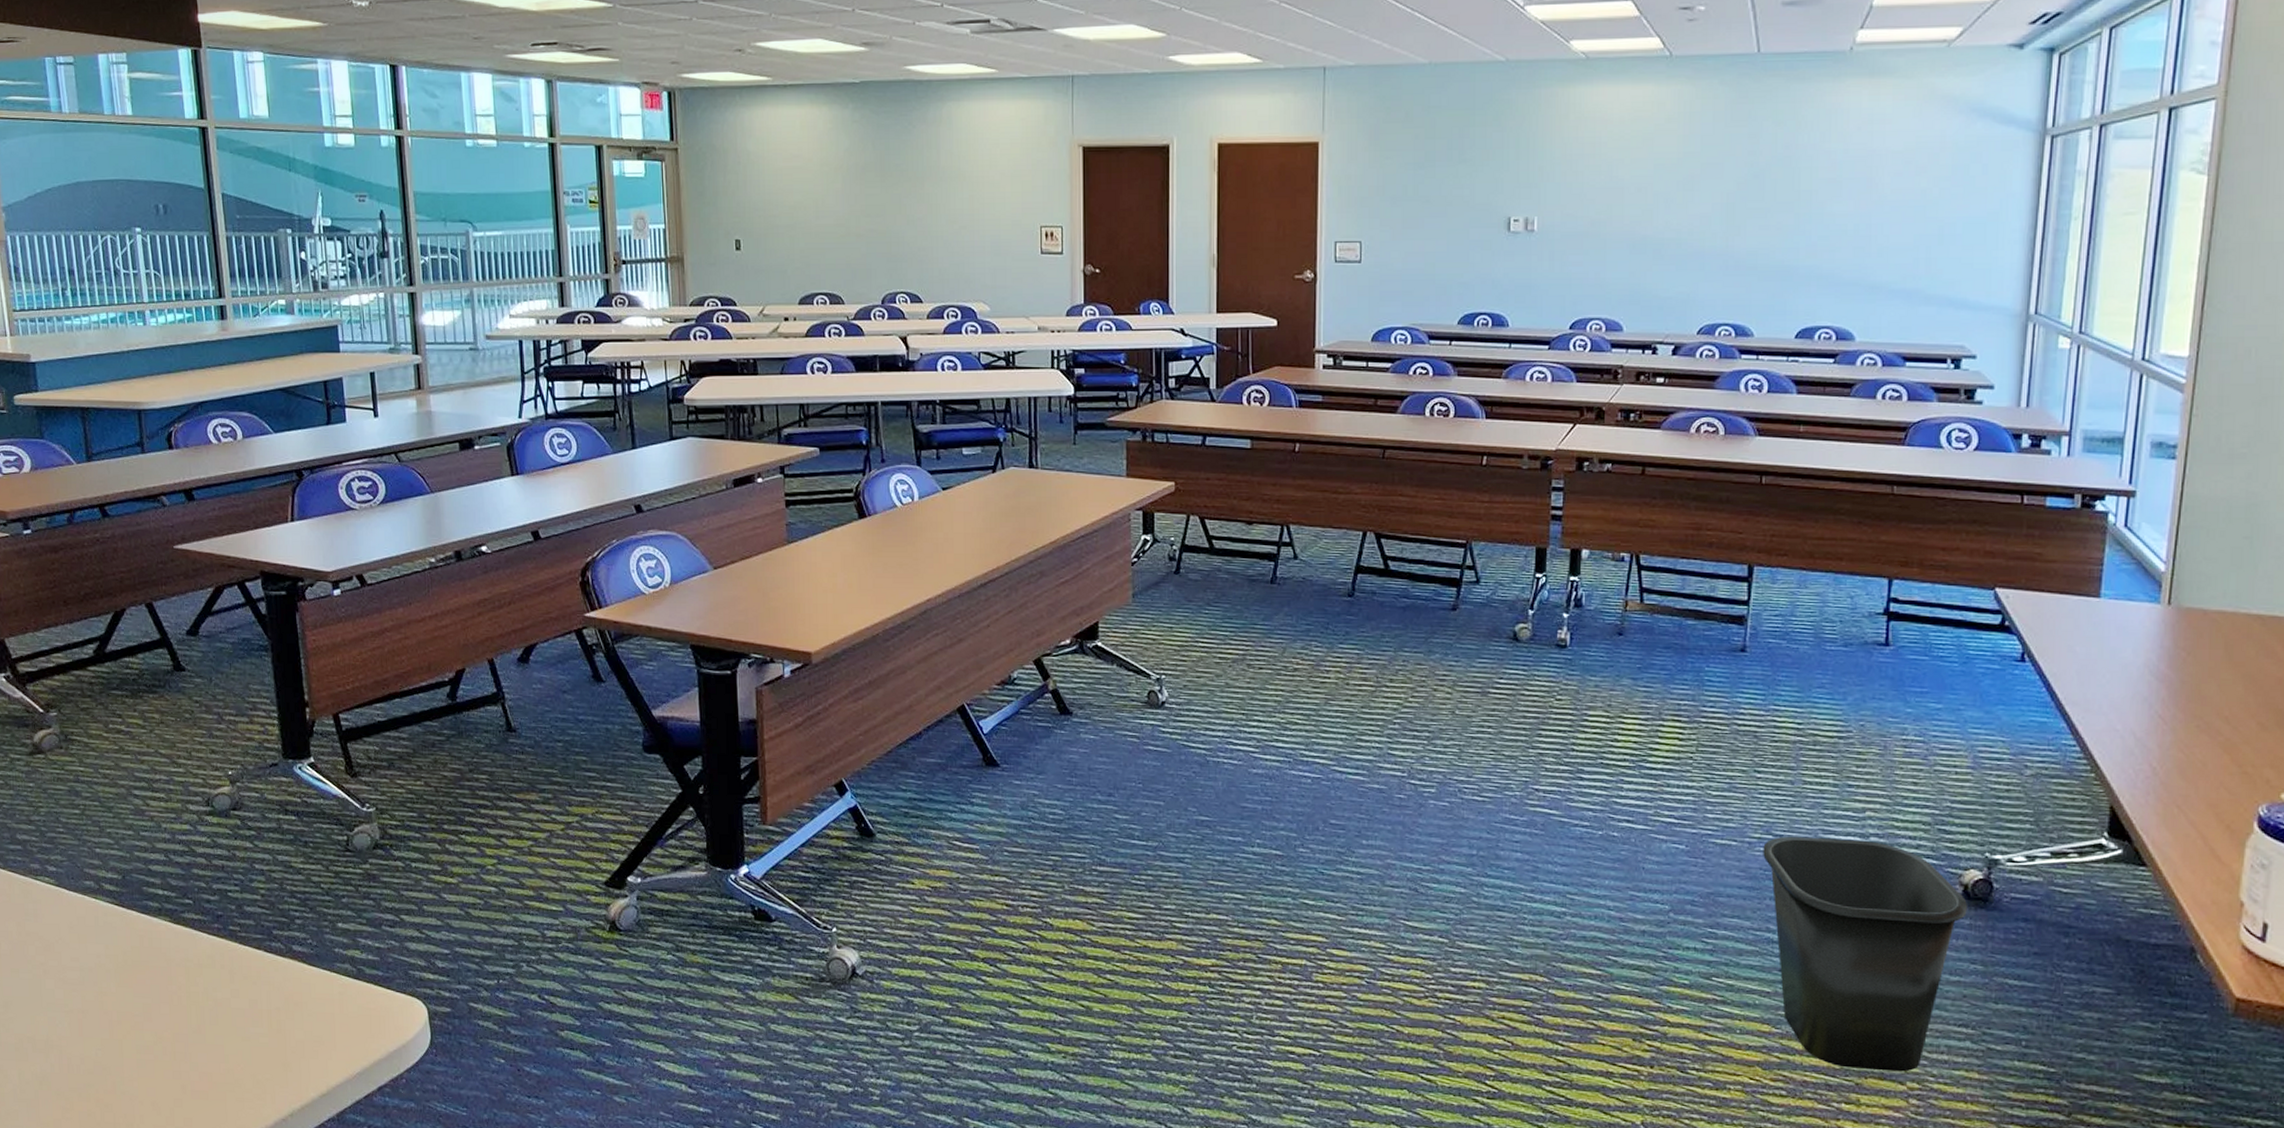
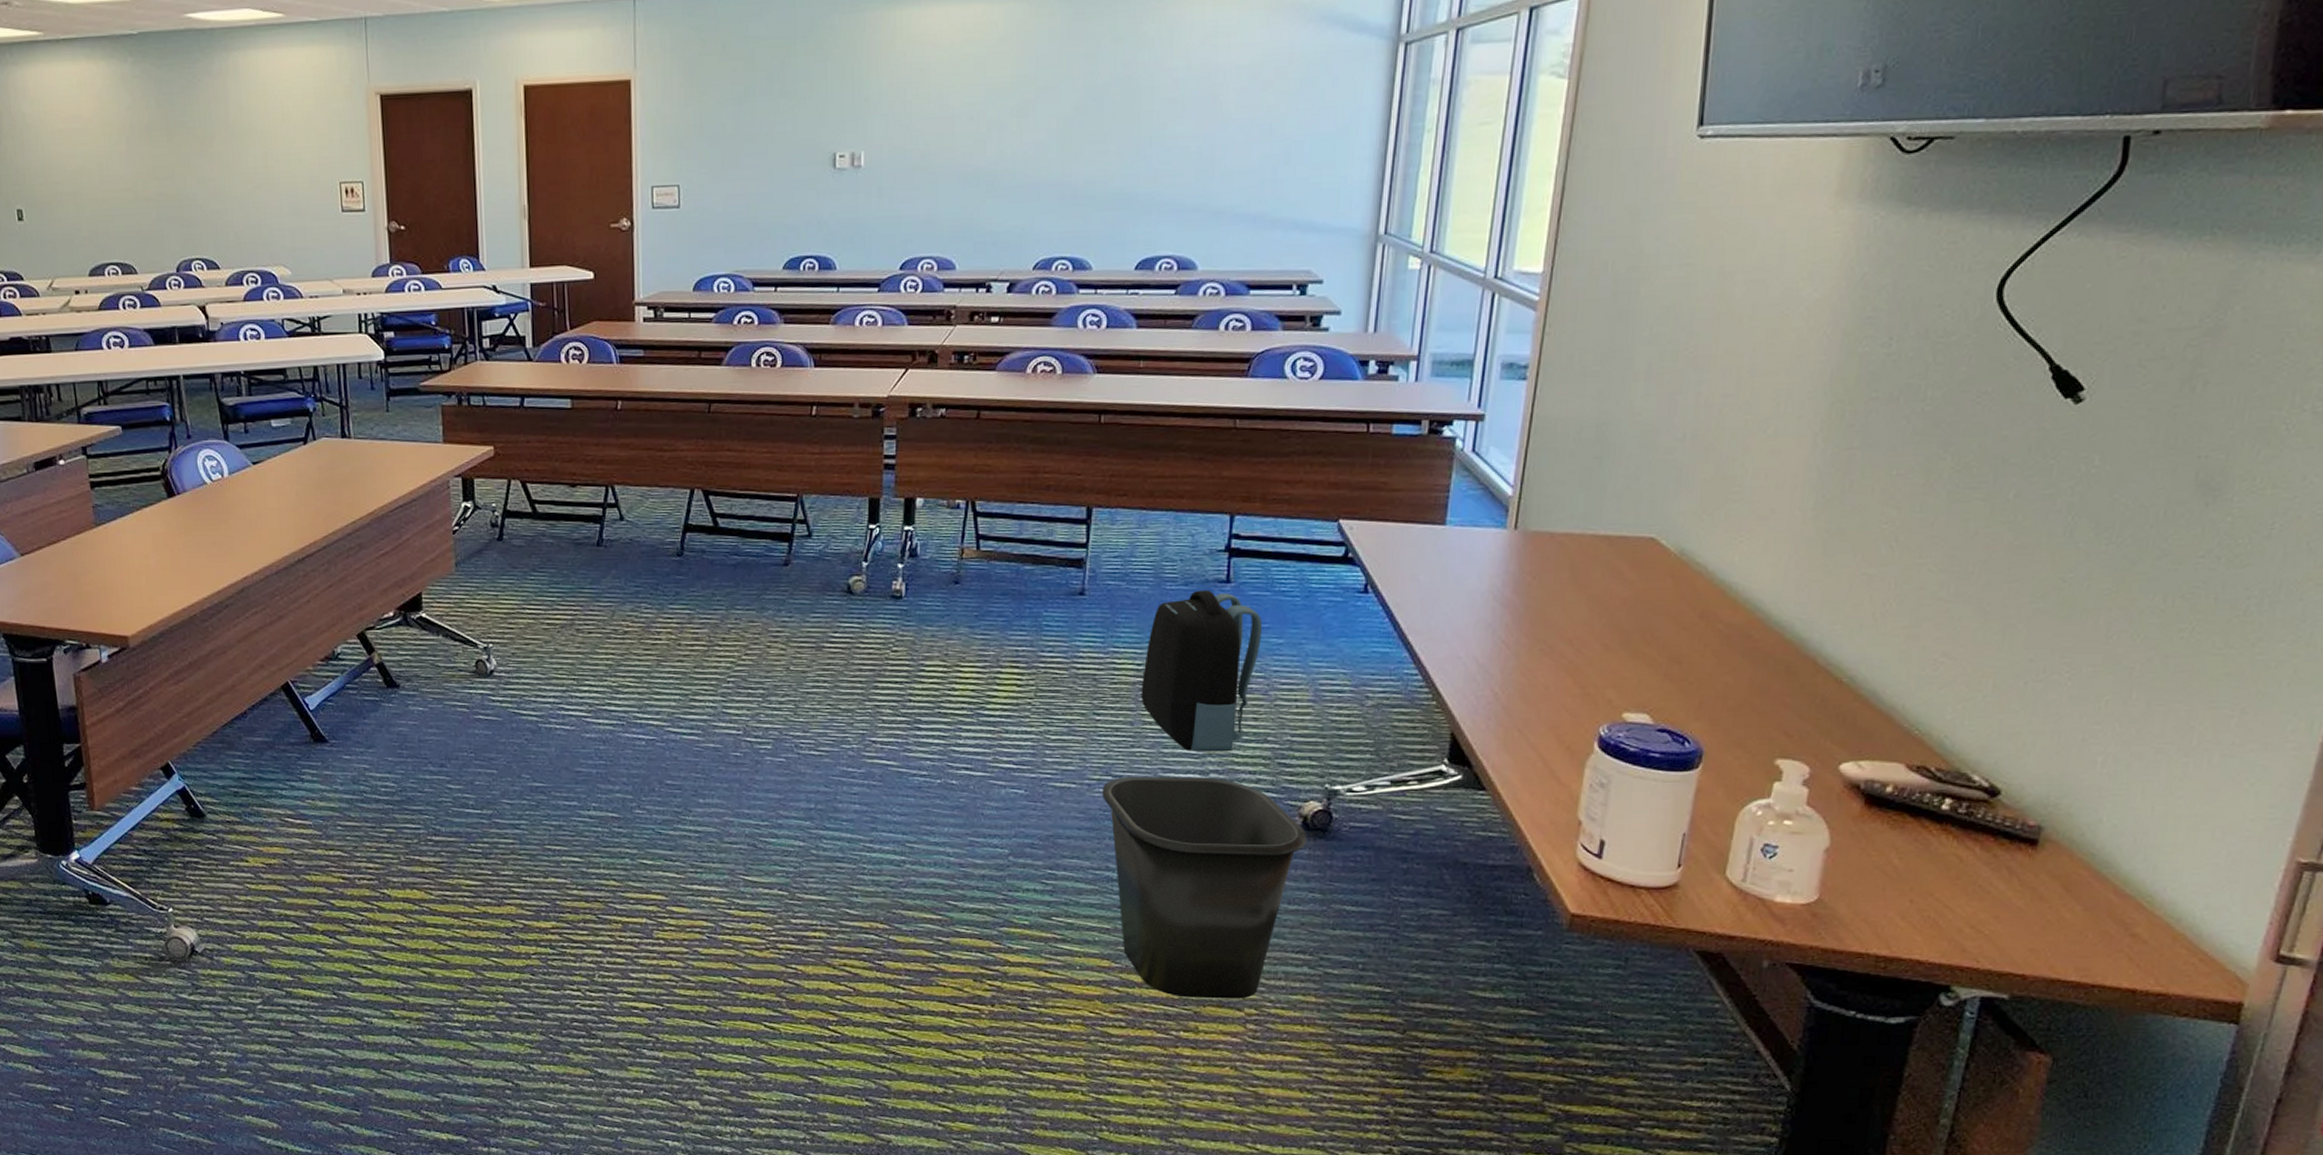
backpack: none [1801,651,1928,816] -> present [1140,589,1268,752]

